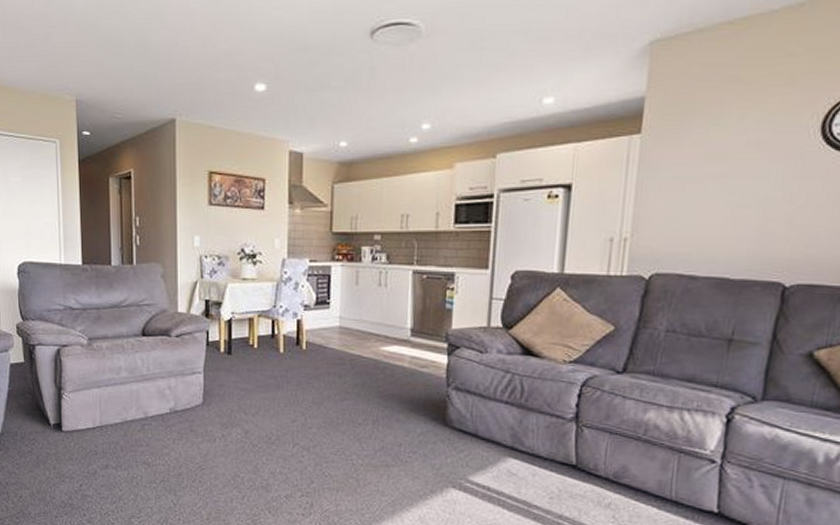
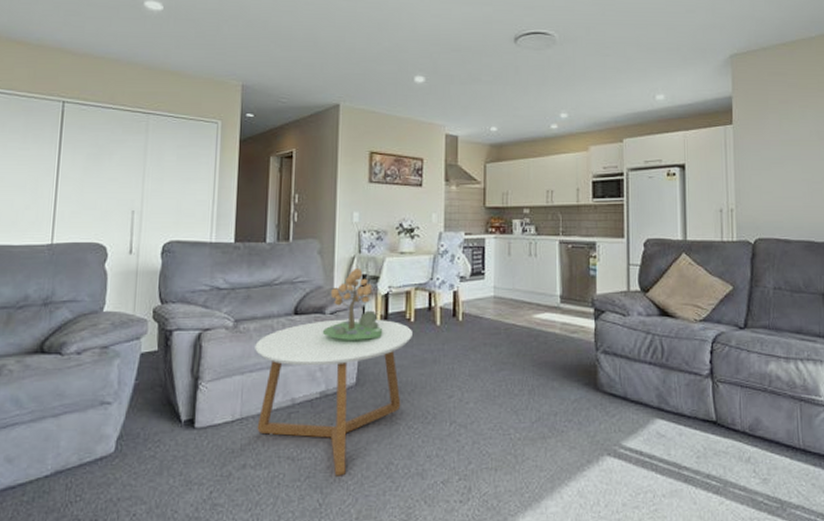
coffee table: none [108,342,256,483] -> present [255,319,412,476]
small tree: none [169,294,227,363] -> present [322,269,383,340]

